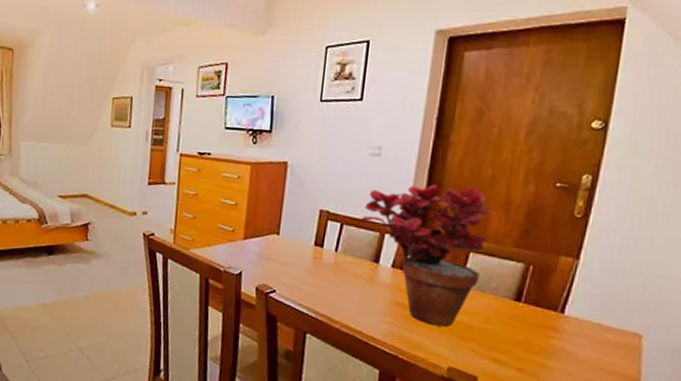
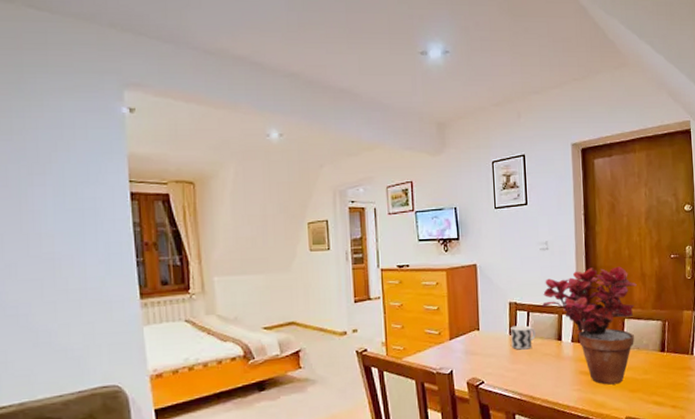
cup: none [314,237,347,266] -> present [511,325,536,350]

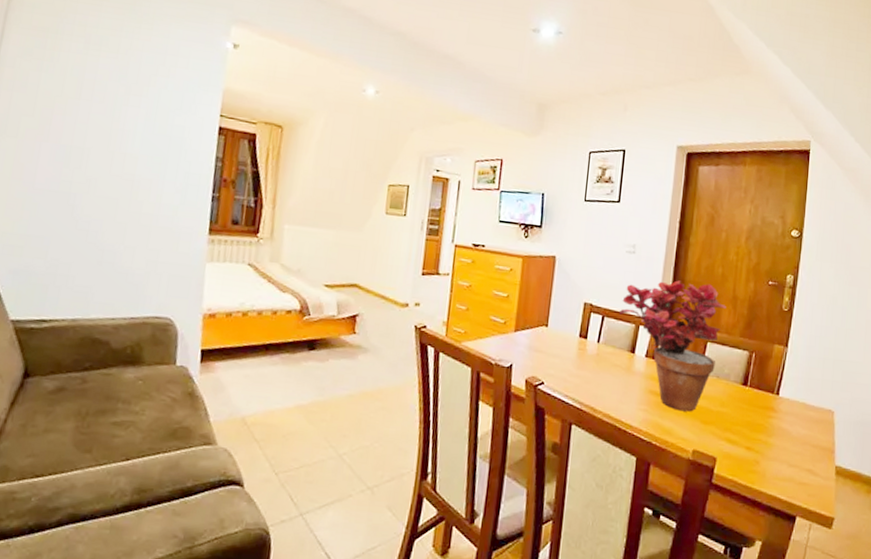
cup: present [511,325,536,350] -> none [579,328,608,356]

